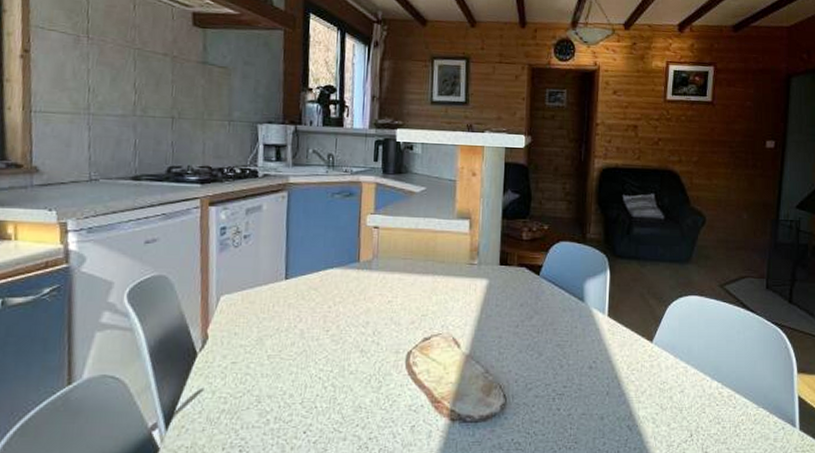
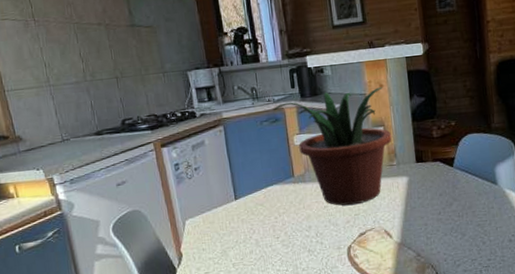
potted plant: none [349,171,477,304] -> present [273,87,392,206]

